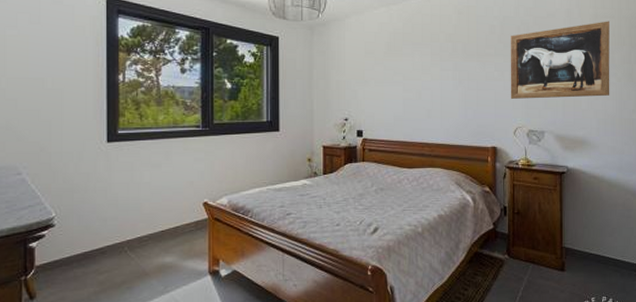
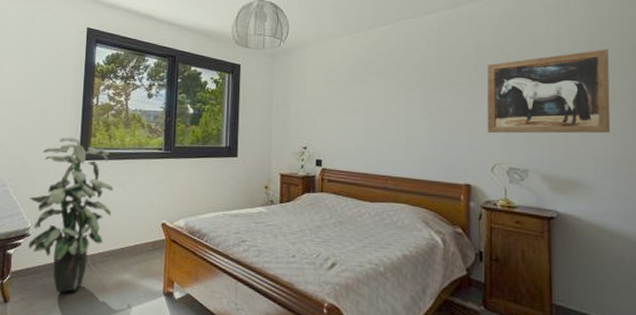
indoor plant: none [51,117,148,283] -> present [28,137,114,293]

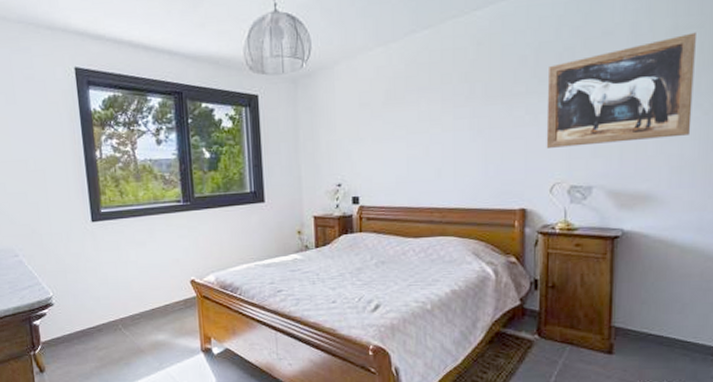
indoor plant: present [28,137,114,293] -> none [46,197,136,359]

